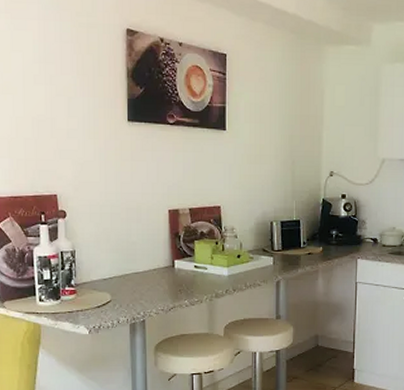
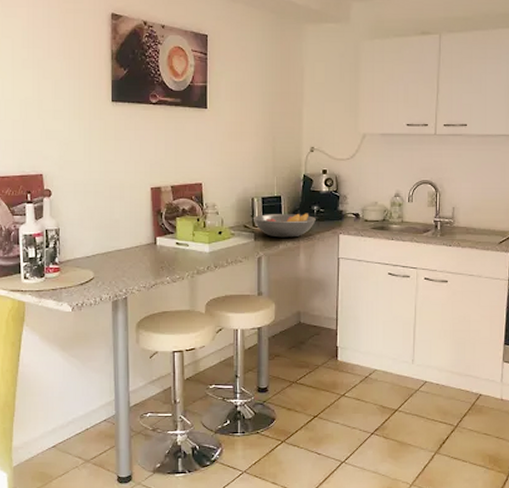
fruit bowl: none [271,237,334,262] -> present [252,213,316,238]

